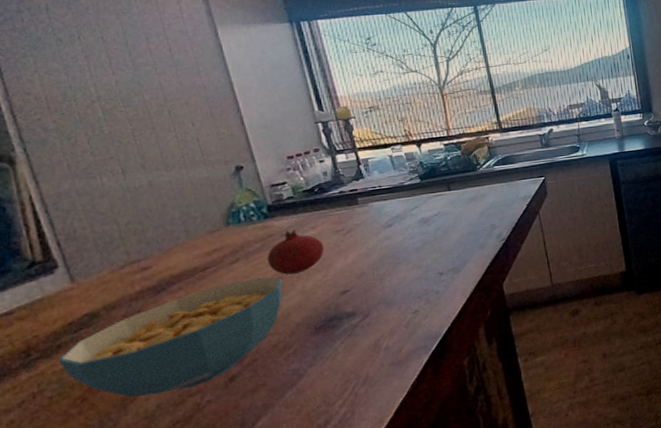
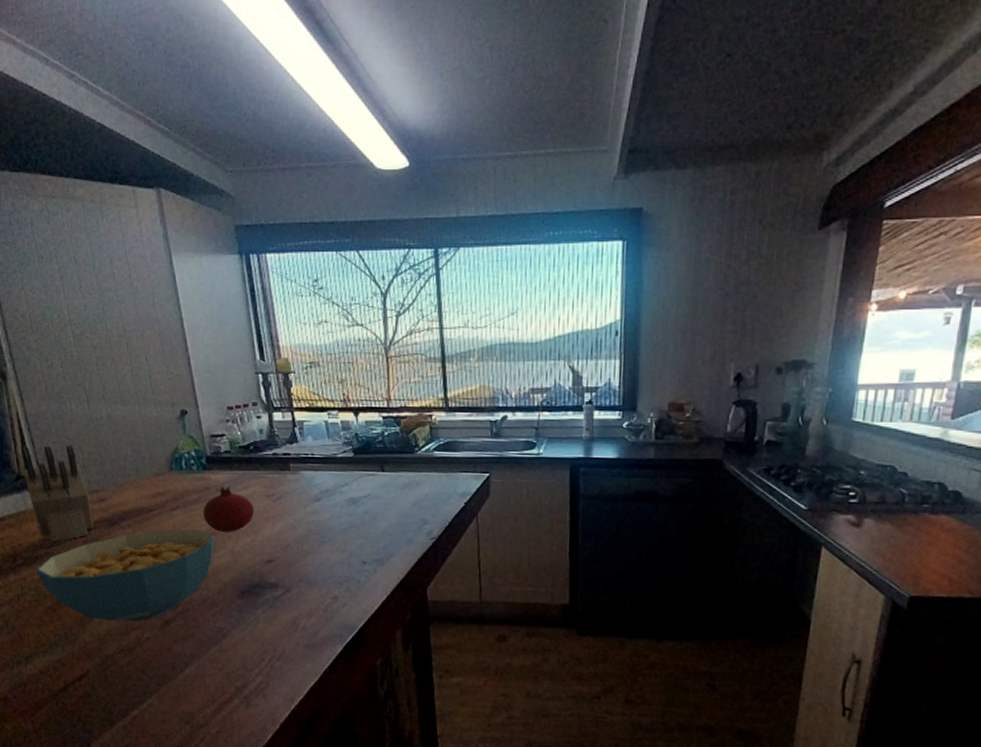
knife block: none [35,219,135,324] -> present [21,445,93,541]

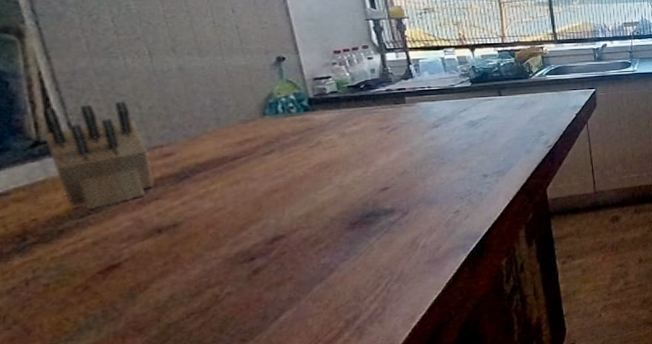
cereal bowl: present [35,529,214,622] -> none [58,170,318,287]
fruit: present [202,486,254,532] -> none [304,124,365,169]

